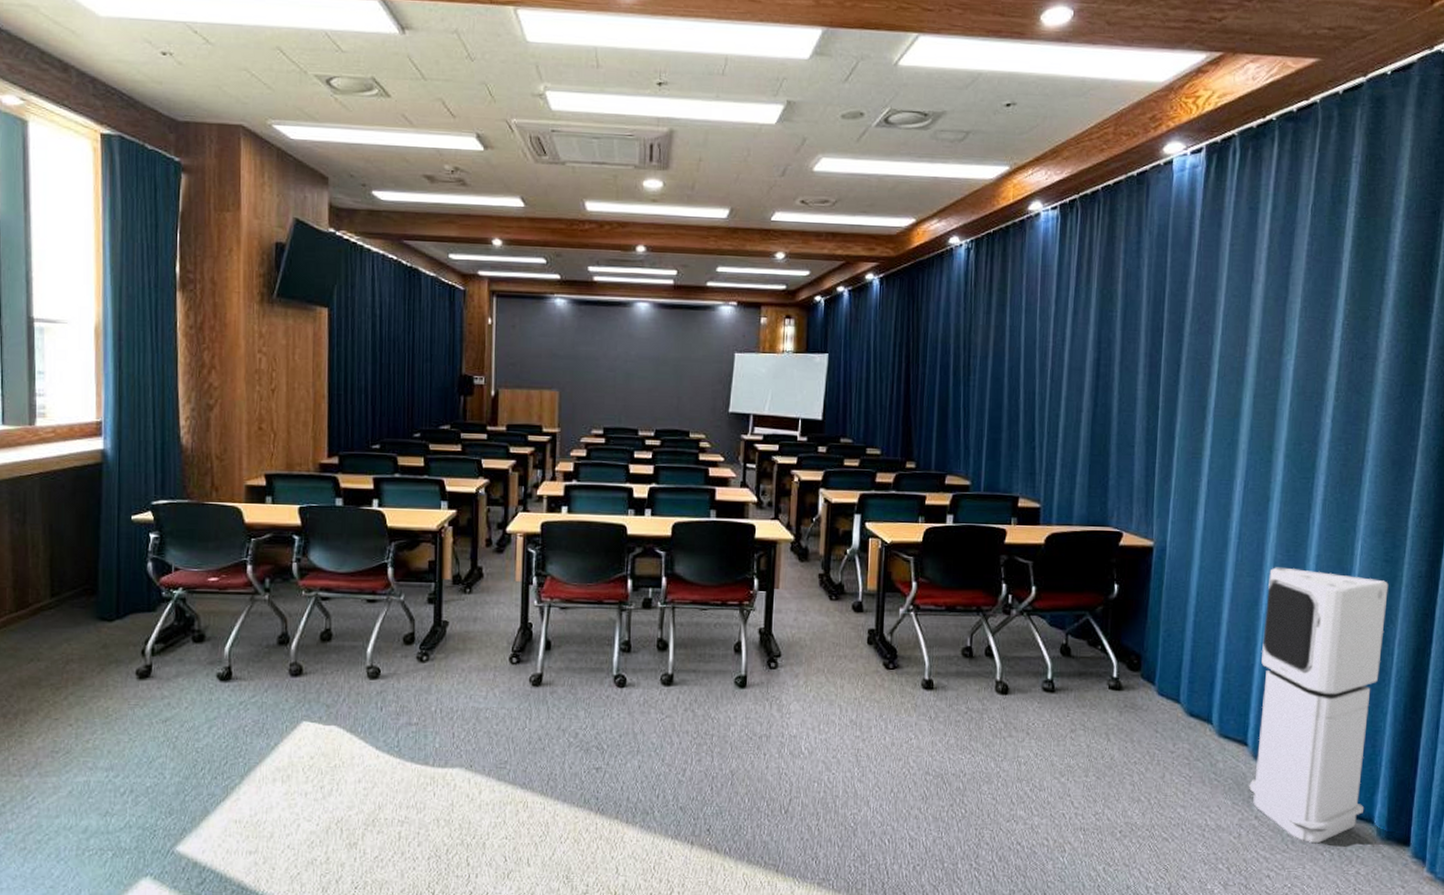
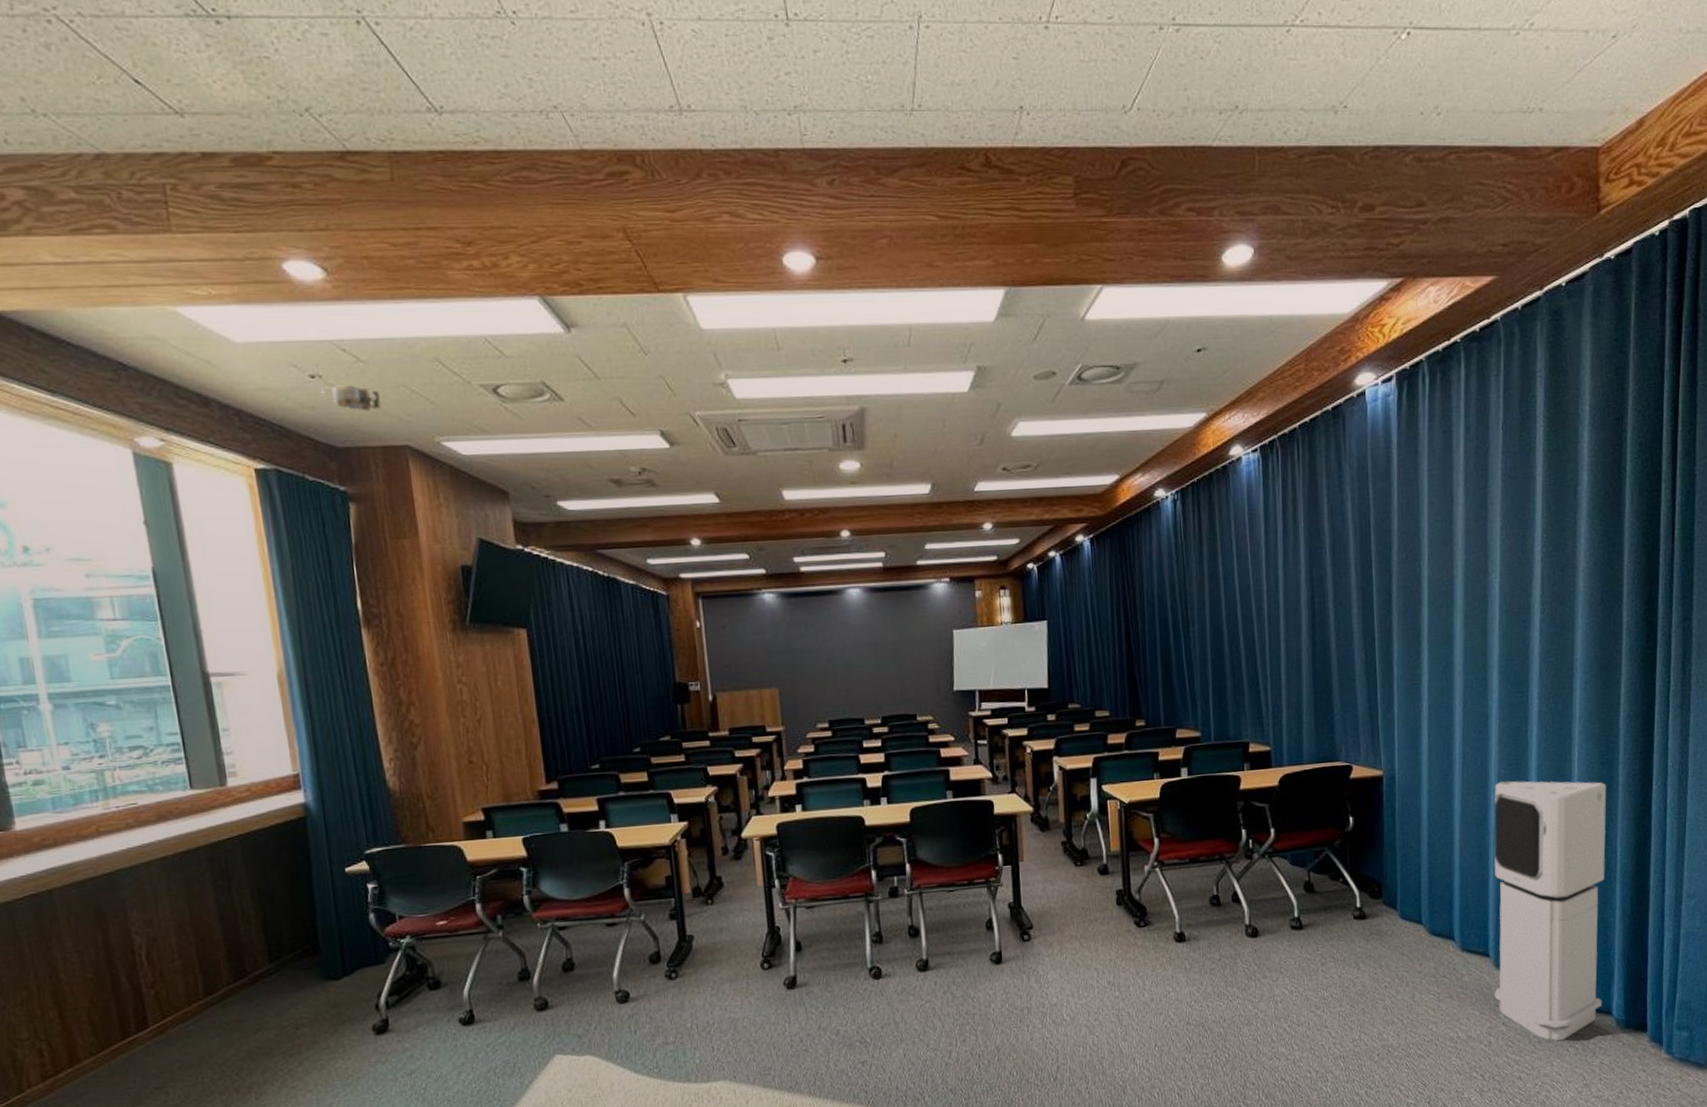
projector: none [170,63,222,90] -> present [321,385,380,411]

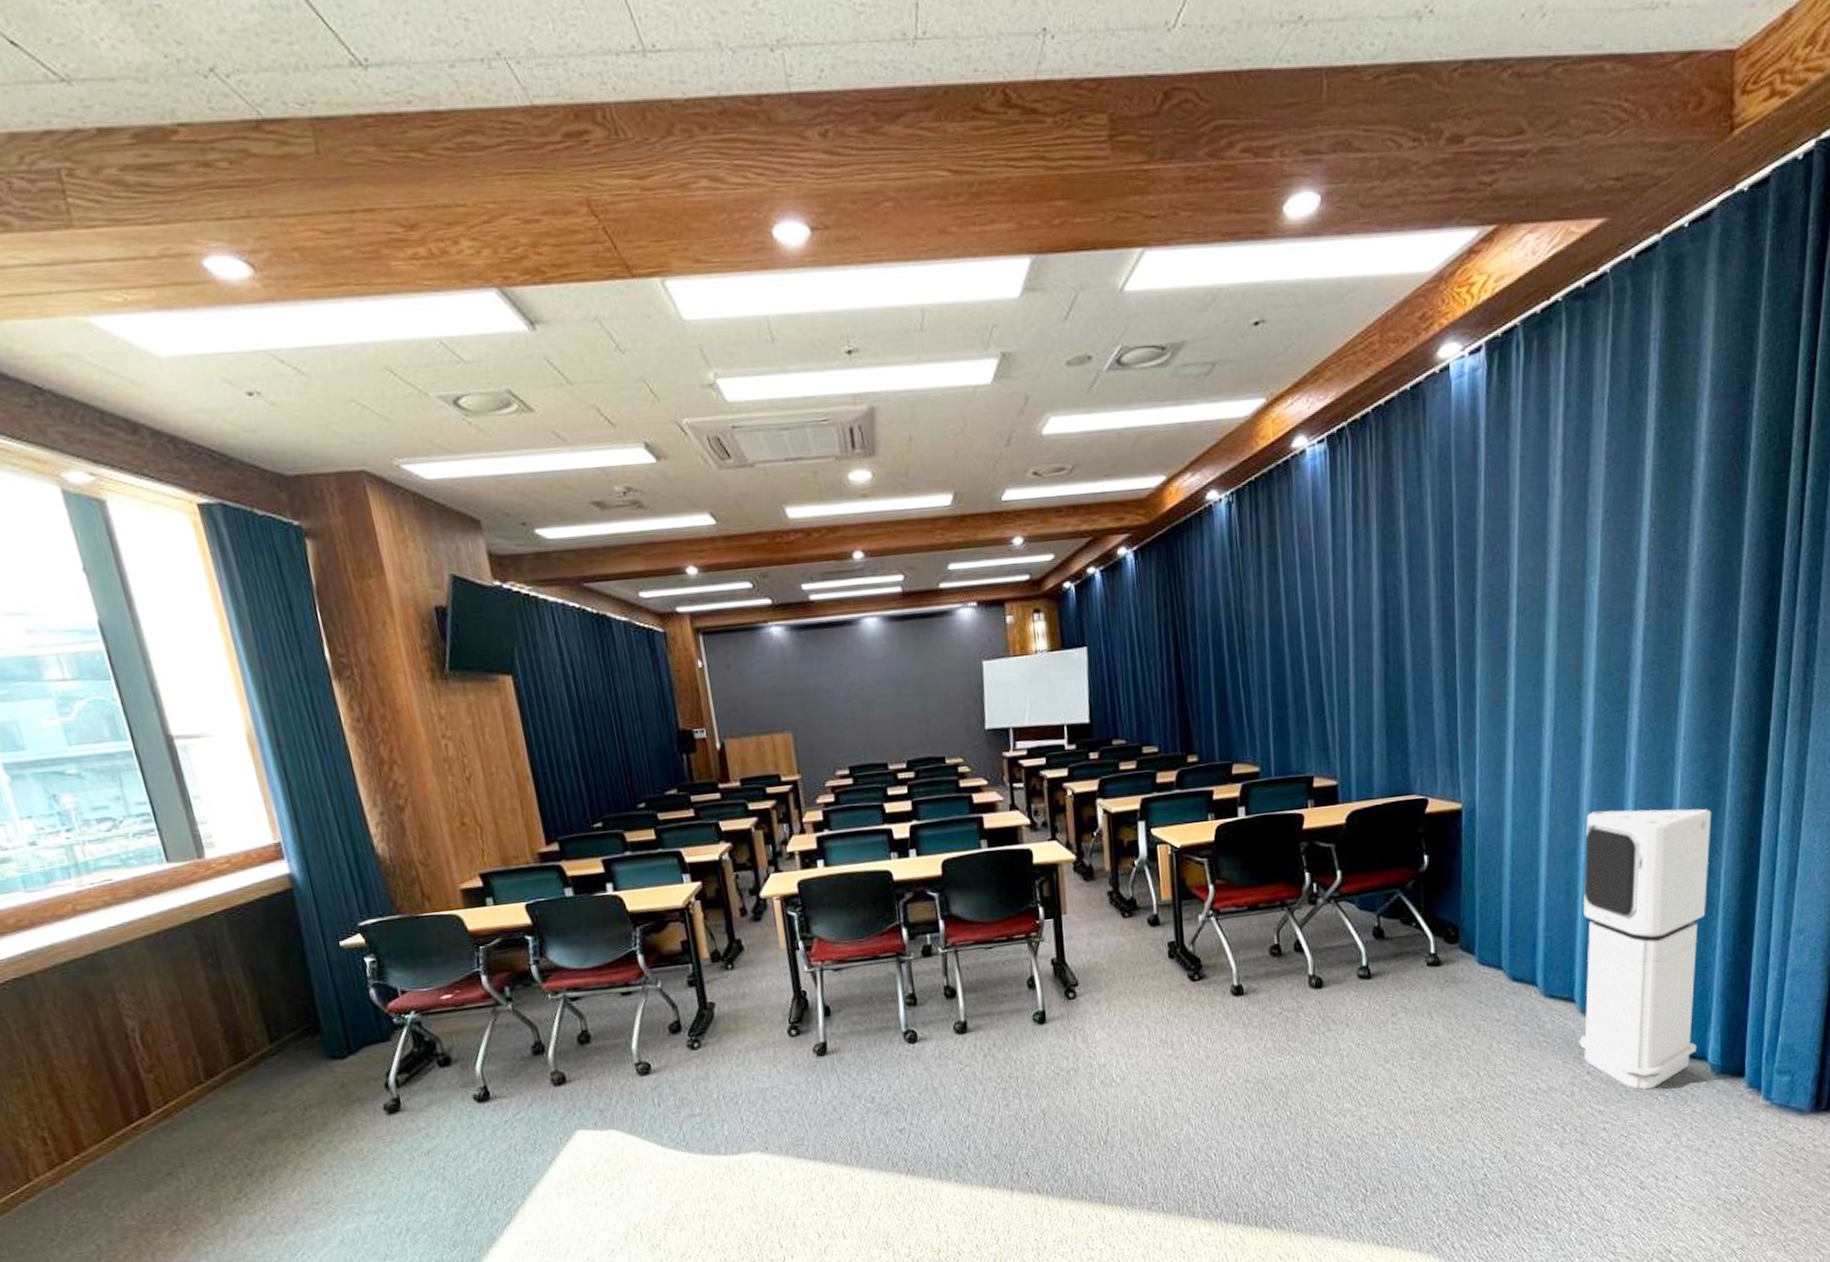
projector: present [321,385,380,411] -> none [261,402,329,432]

